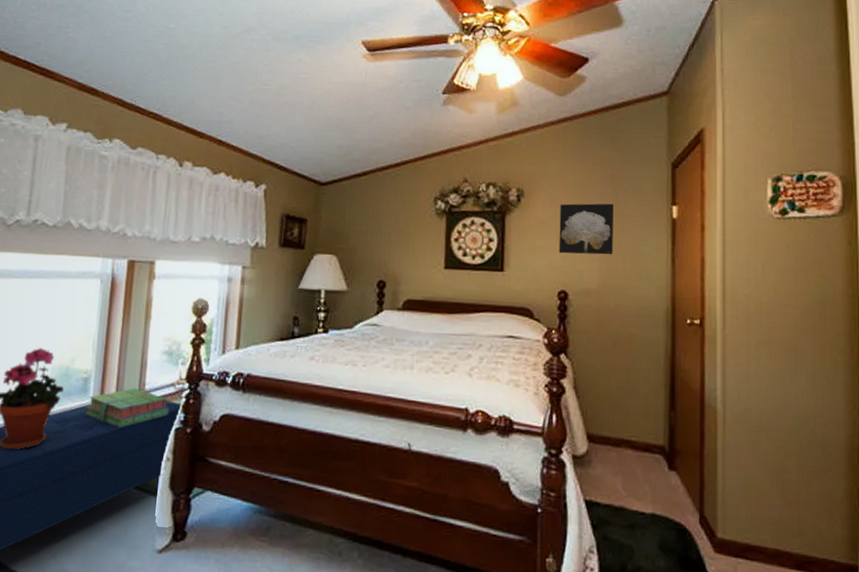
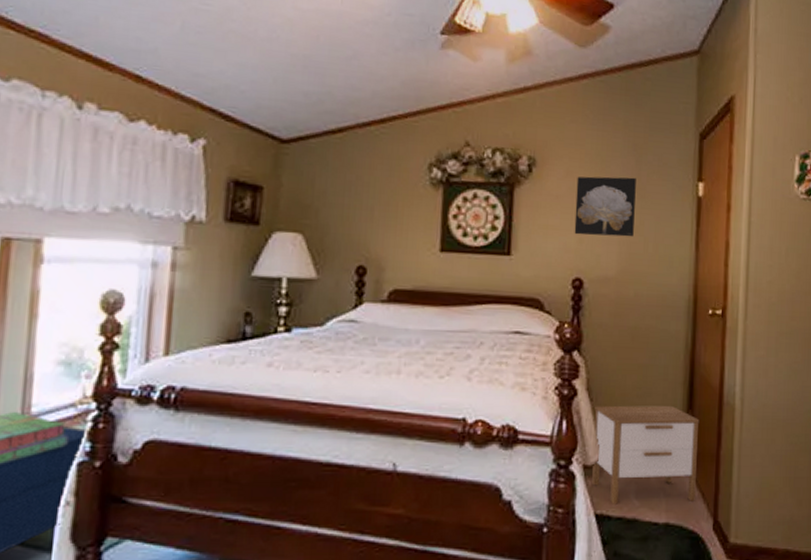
nightstand: none [581,403,682,495] -> present [592,405,700,504]

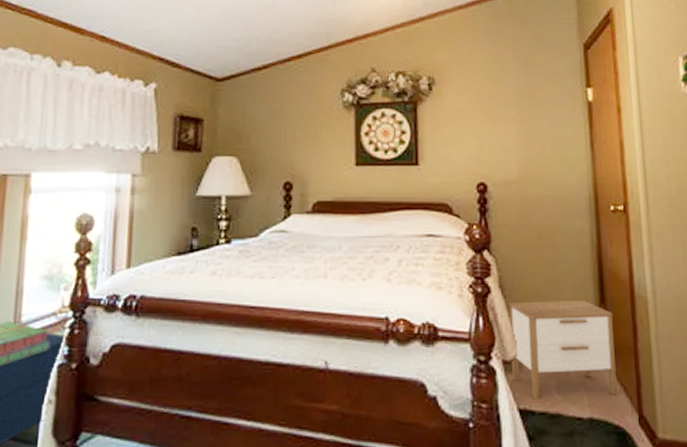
wall art: present [574,176,636,237] -> none [473,88,530,143]

